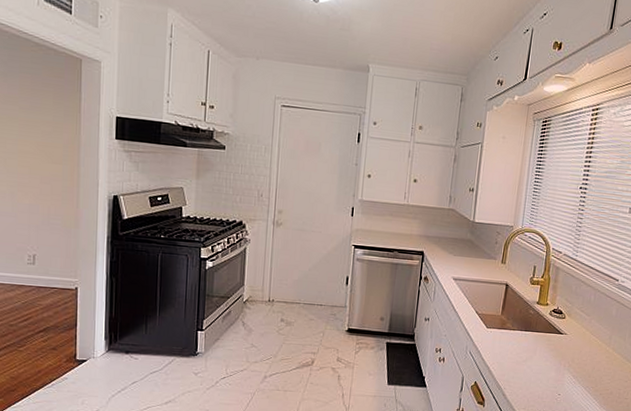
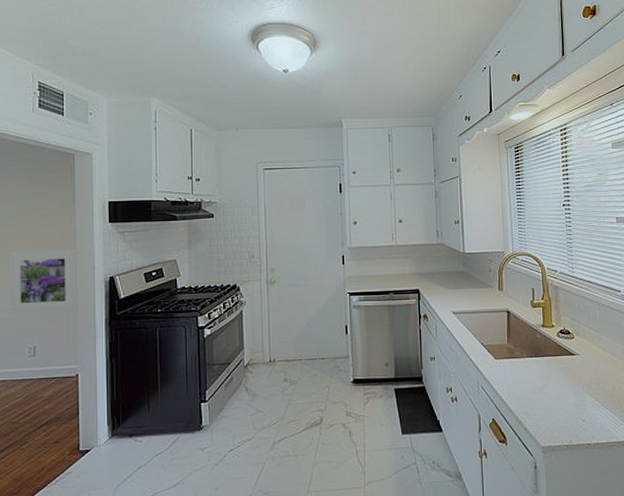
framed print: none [9,154,80,225] -> present [9,249,77,314]

